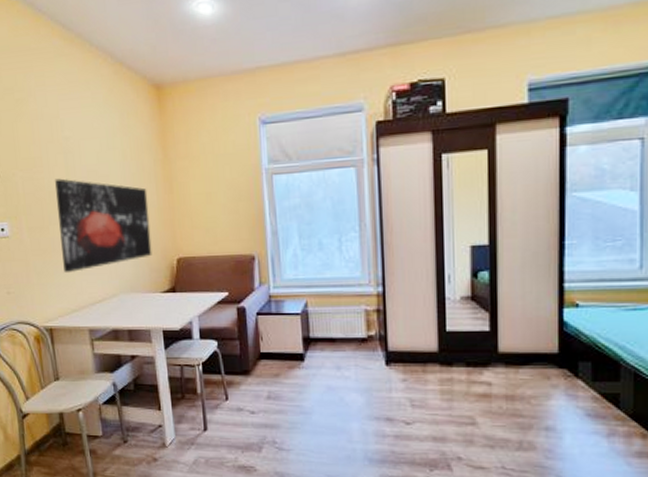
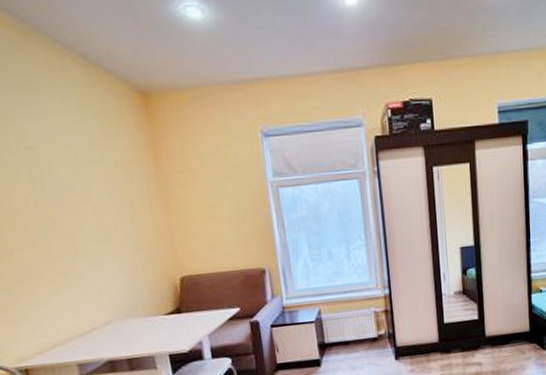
wall art: present [55,178,152,274] -> none [17,195,151,304]

